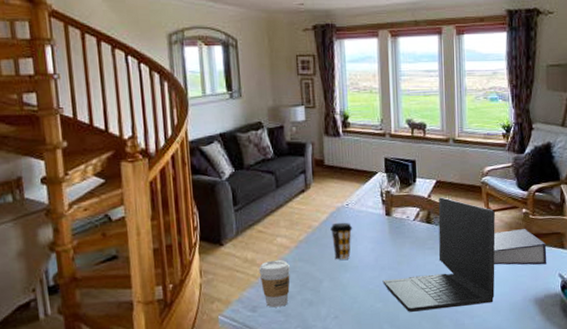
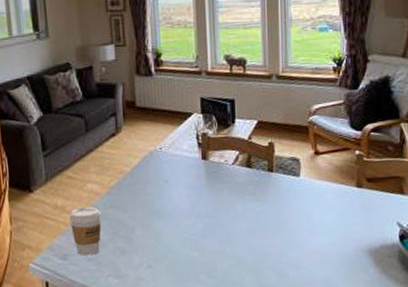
coffee cup: present [330,222,353,260] -> none [143,167,167,207]
laptop: present [382,197,495,312] -> none [199,139,324,262]
book: present [493,229,547,265] -> none [321,173,383,213]

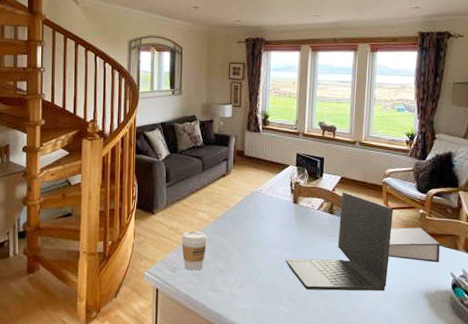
laptop: none [199,139,324,262] -> present [285,192,393,291]
book: none [321,173,383,213] -> present [388,227,441,263]

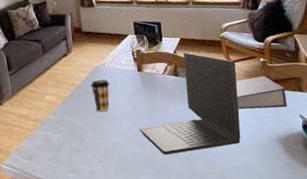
coffee cup: present [181,231,208,271] -> none [32,115,59,156]
coffee cup: none [244,205,264,237] -> present [91,79,110,112]

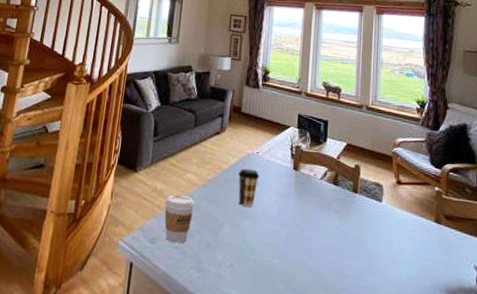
coffee cup: none [32,115,59,156] -> present [164,195,195,244]
laptop: present [139,52,241,155] -> none [283,160,405,284]
book: present [236,76,287,110] -> none [401,206,461,252]

